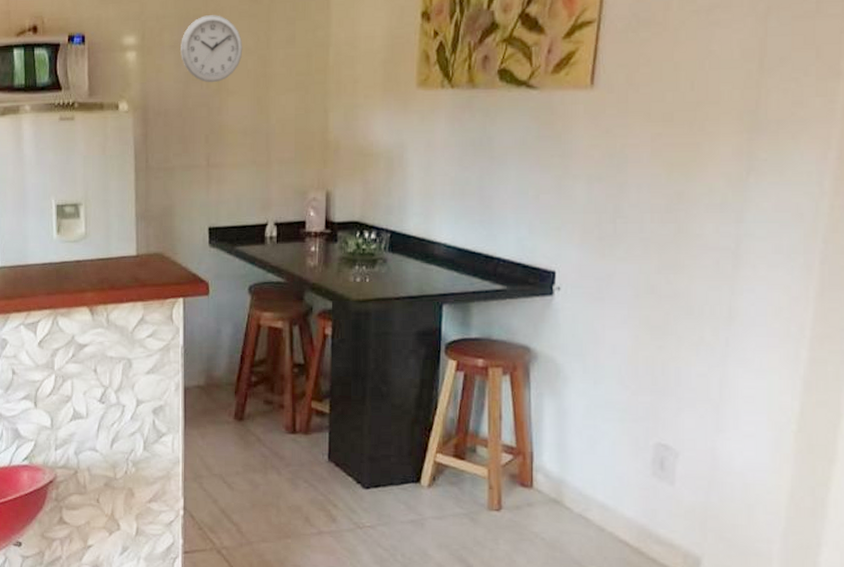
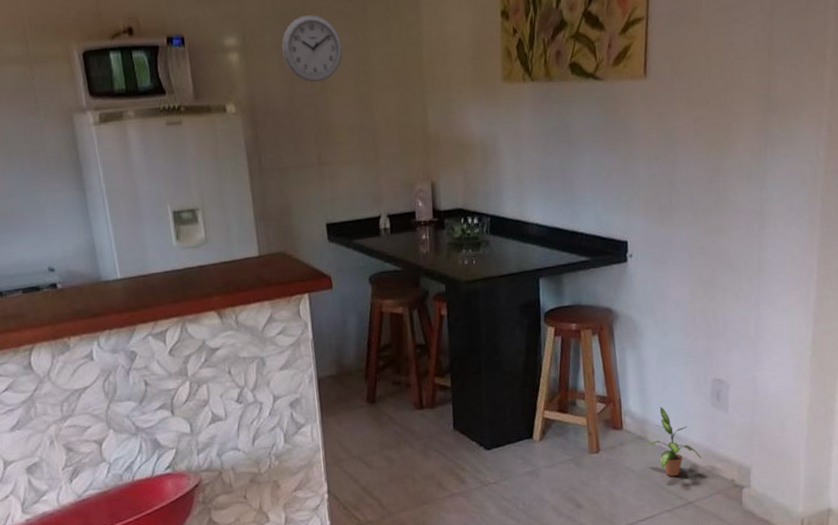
potted plant: none [557,468,635,554] -> present [643,407,702,477]

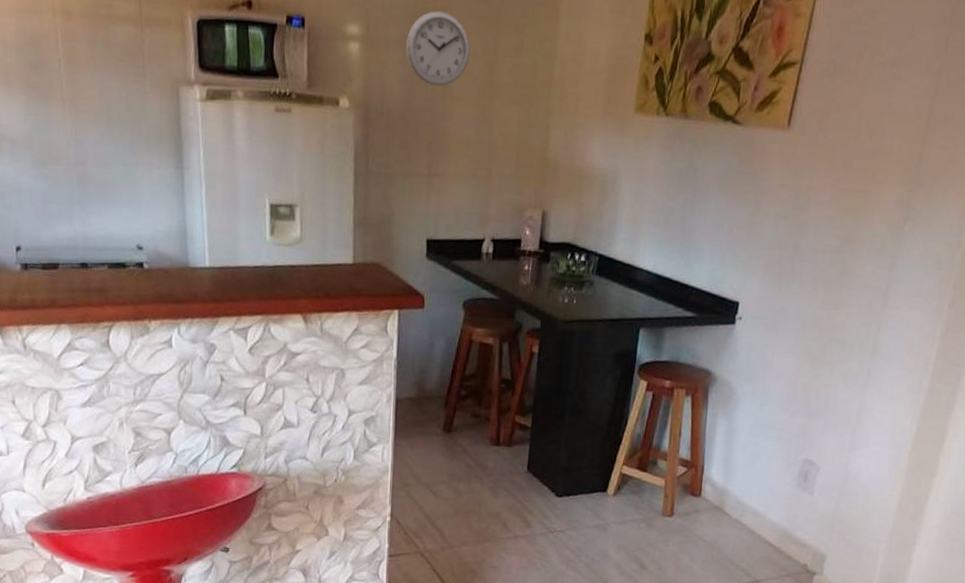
potted plant: present [643,407,702,477] -> none [718,480,778,553]

